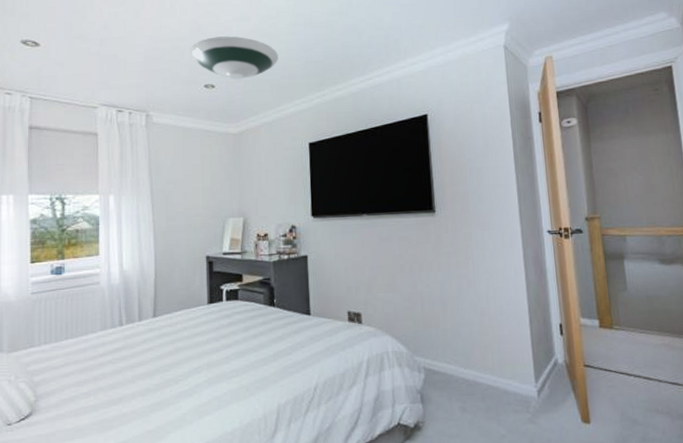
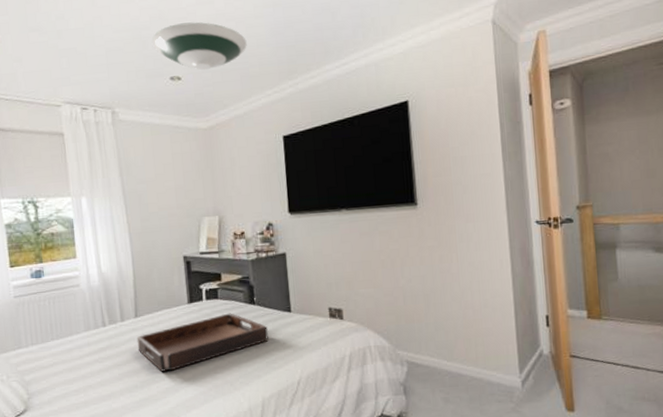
serving tray: none [153,314,287,375] -> present [136,313,269,372]

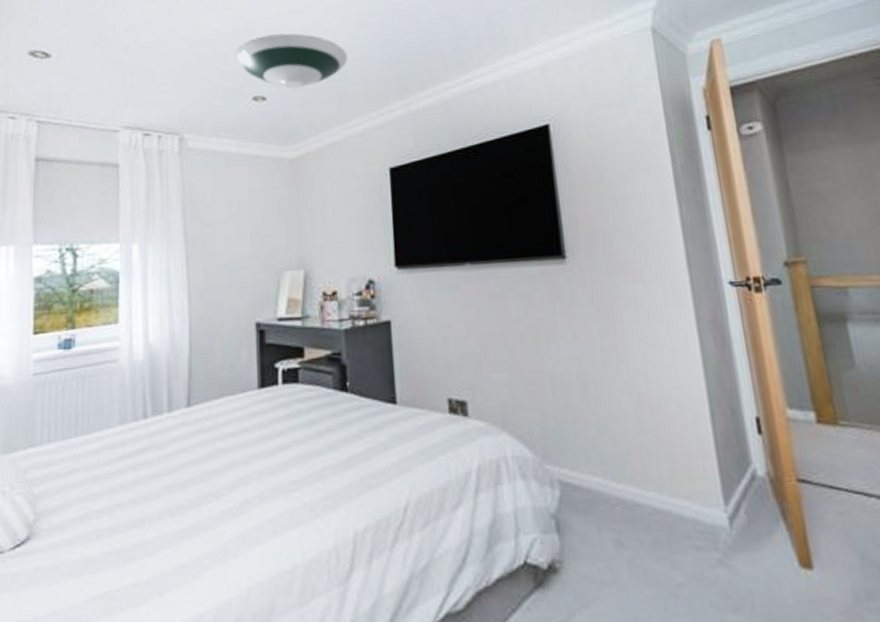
serving tray: present [136,313,269,372] -> none [187,403,365,487]

